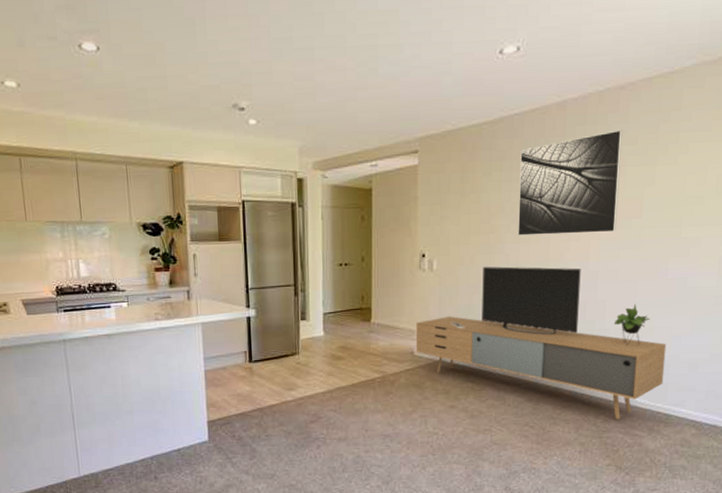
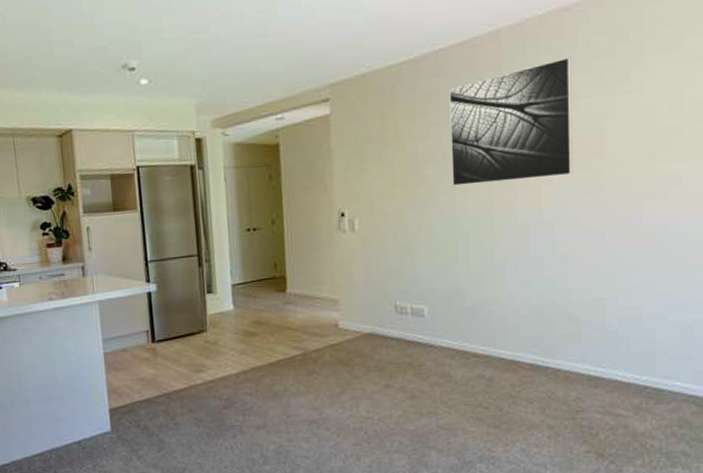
media console: present [415,266,667,420] -> none [338,219,649,397]

